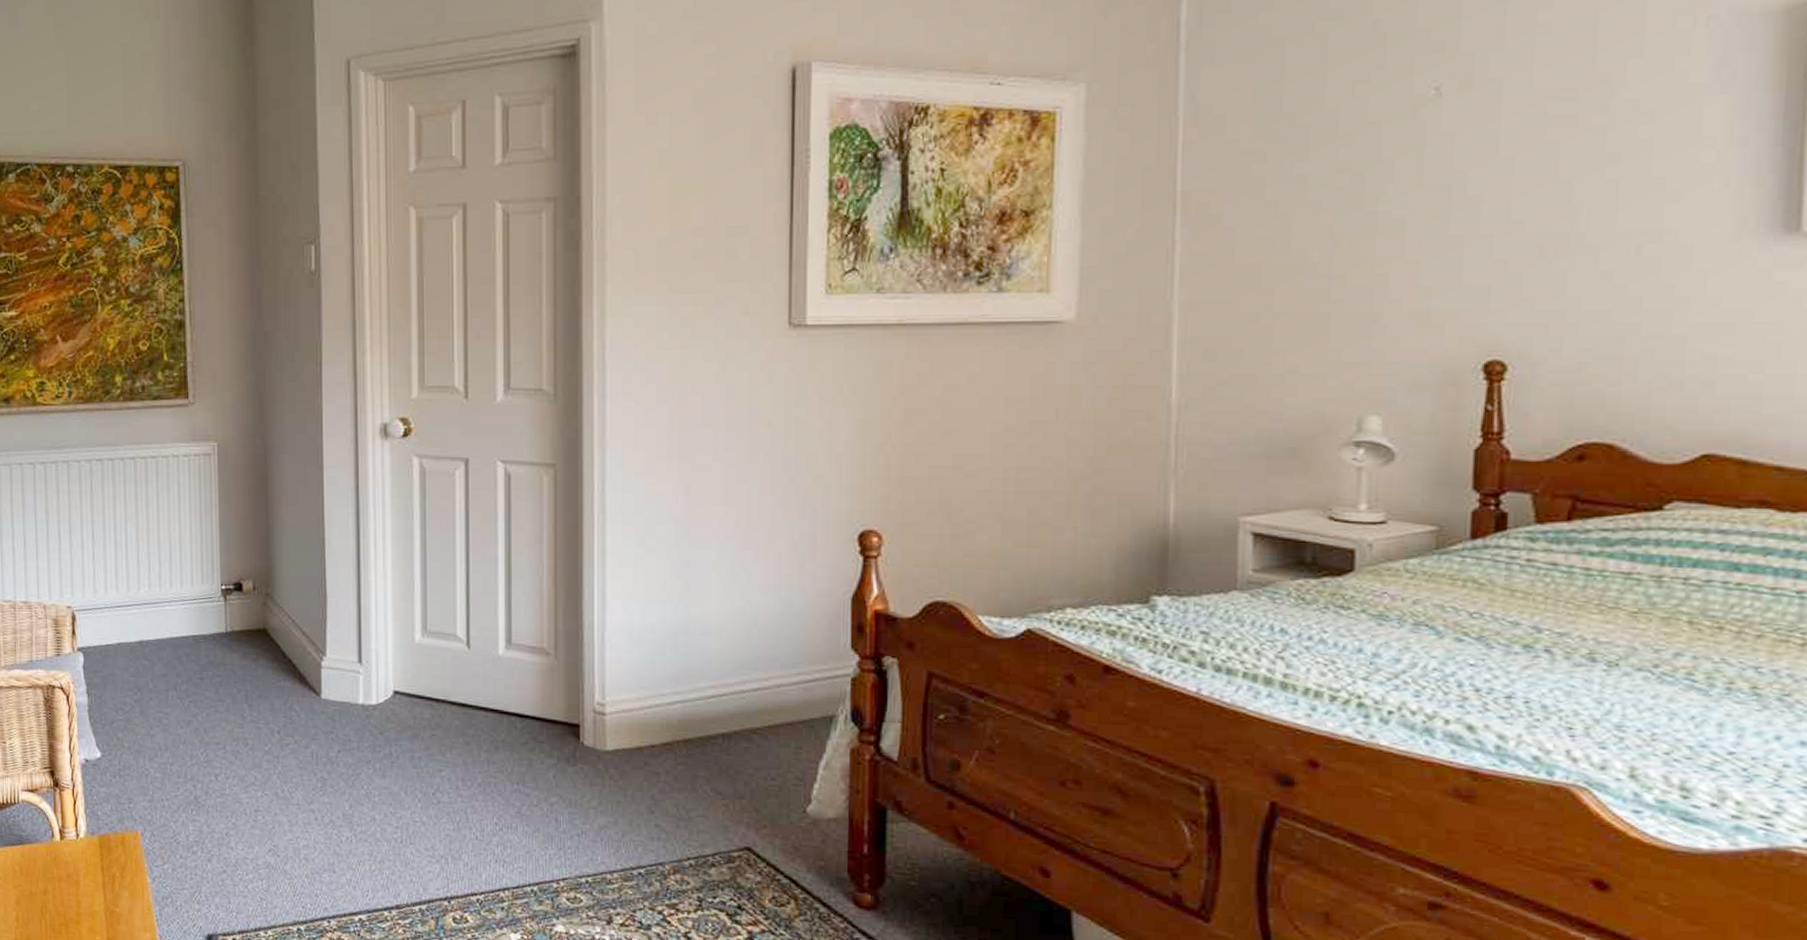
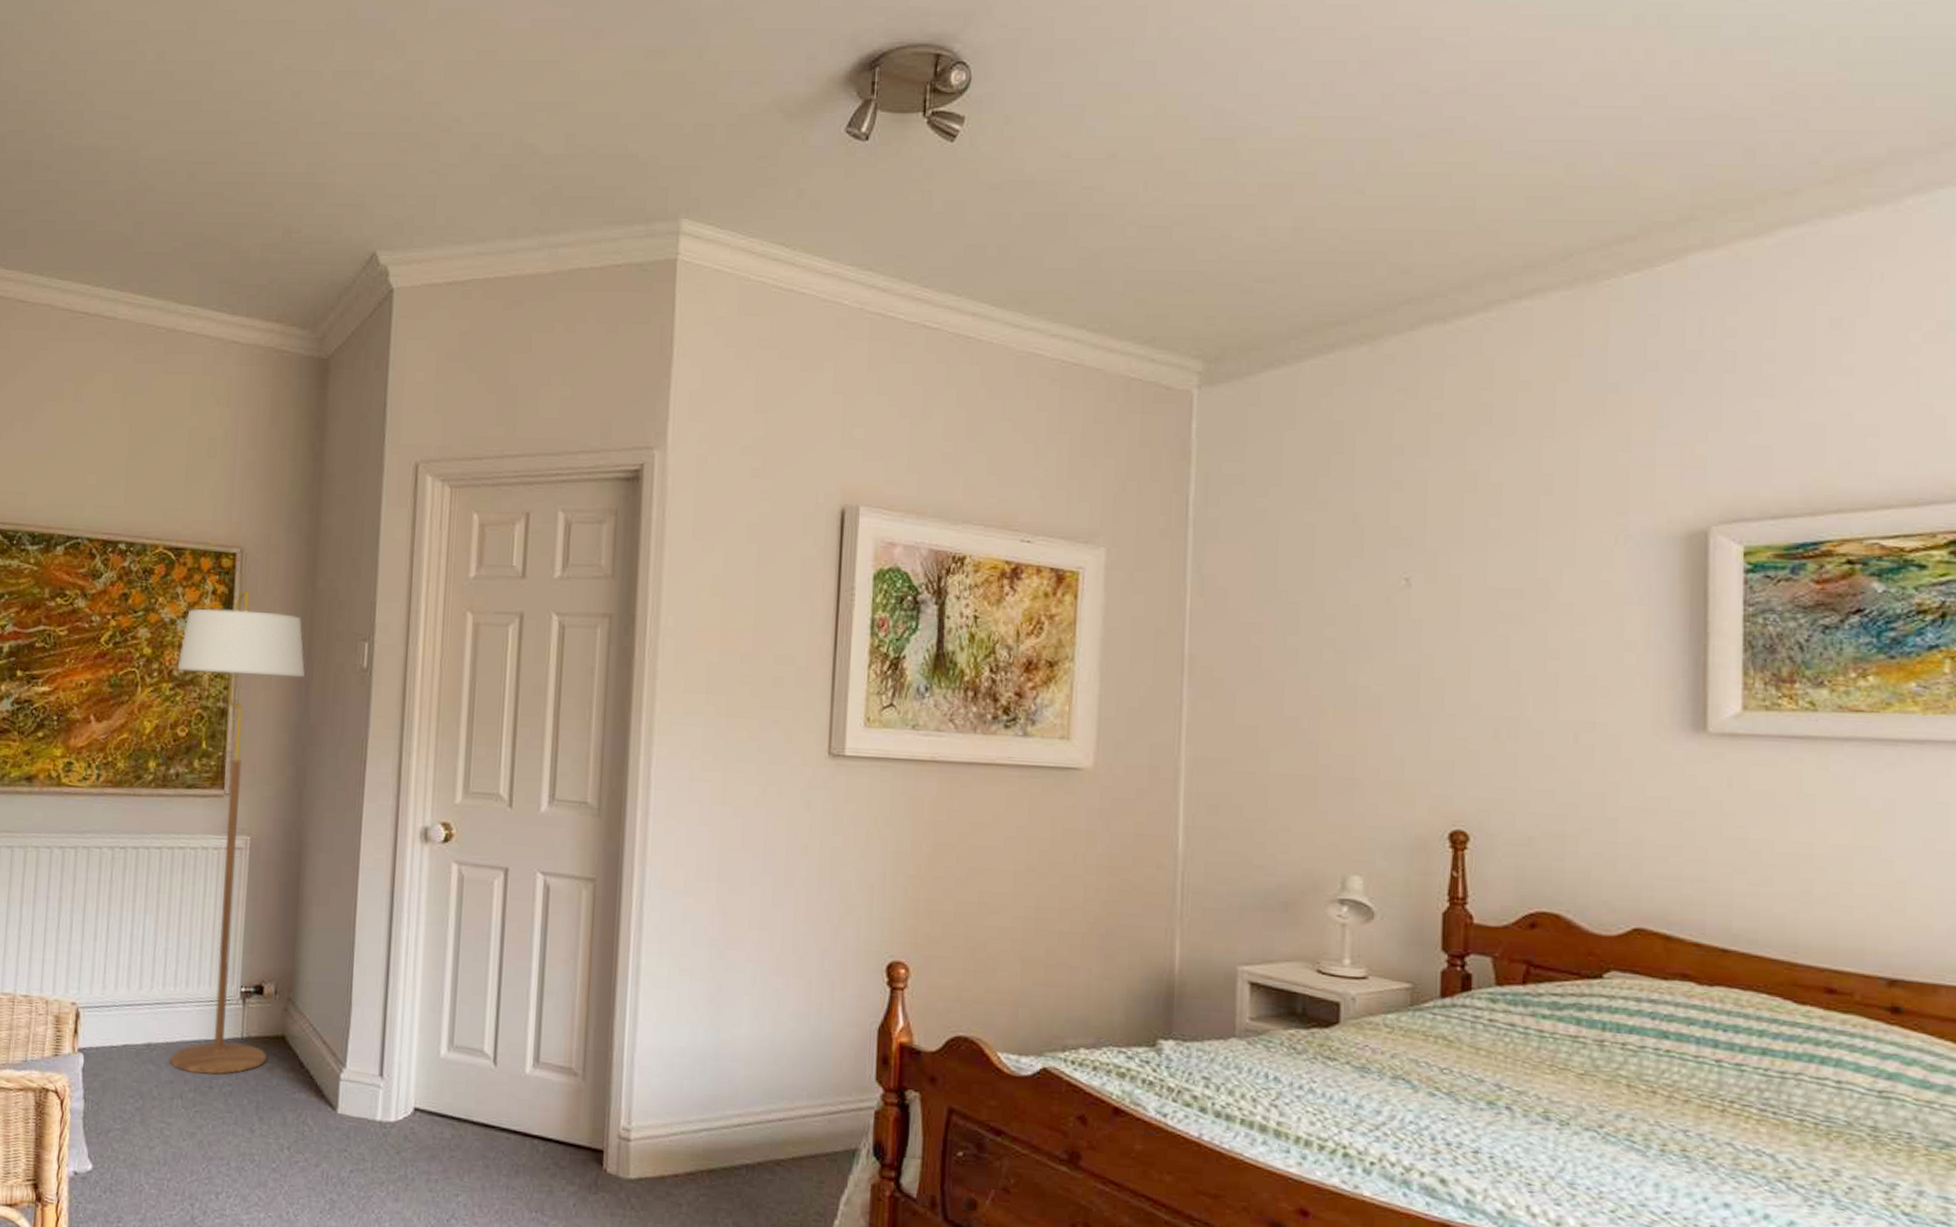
floor lamp: none [133,202,255,667] -> present [170,590,305,1075]

